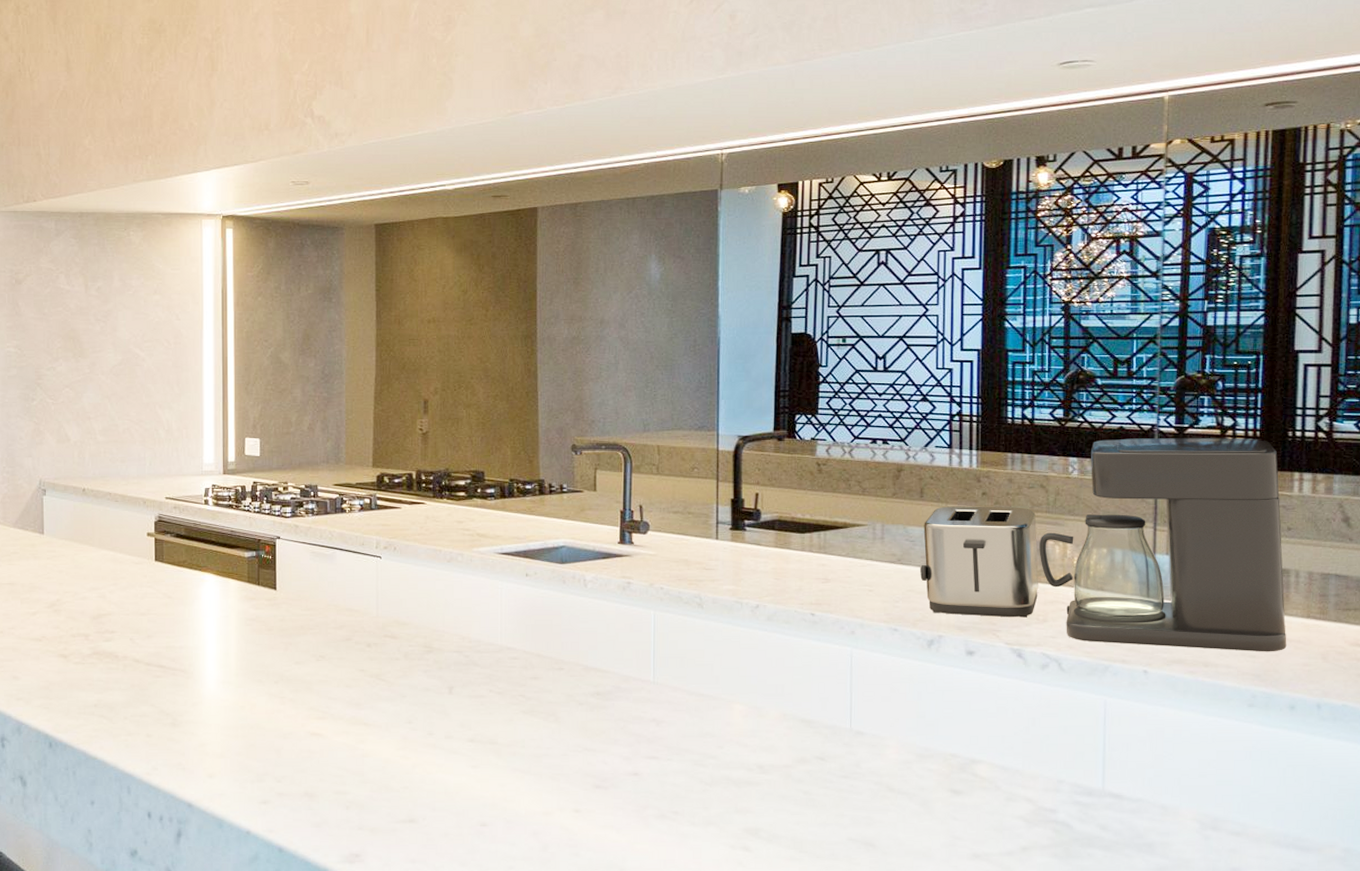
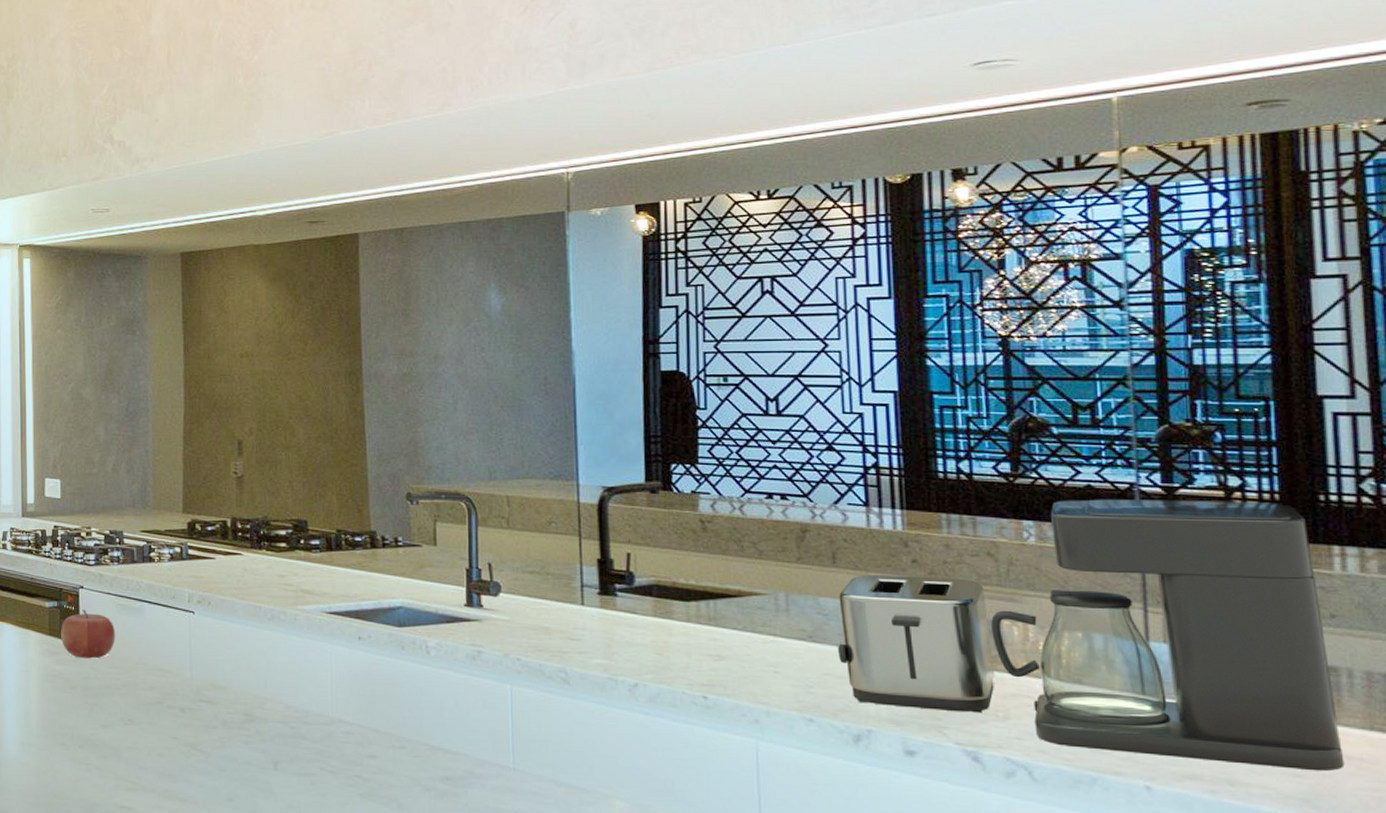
fruit: none [258,558,310,603] -> present [60,609,116,659]

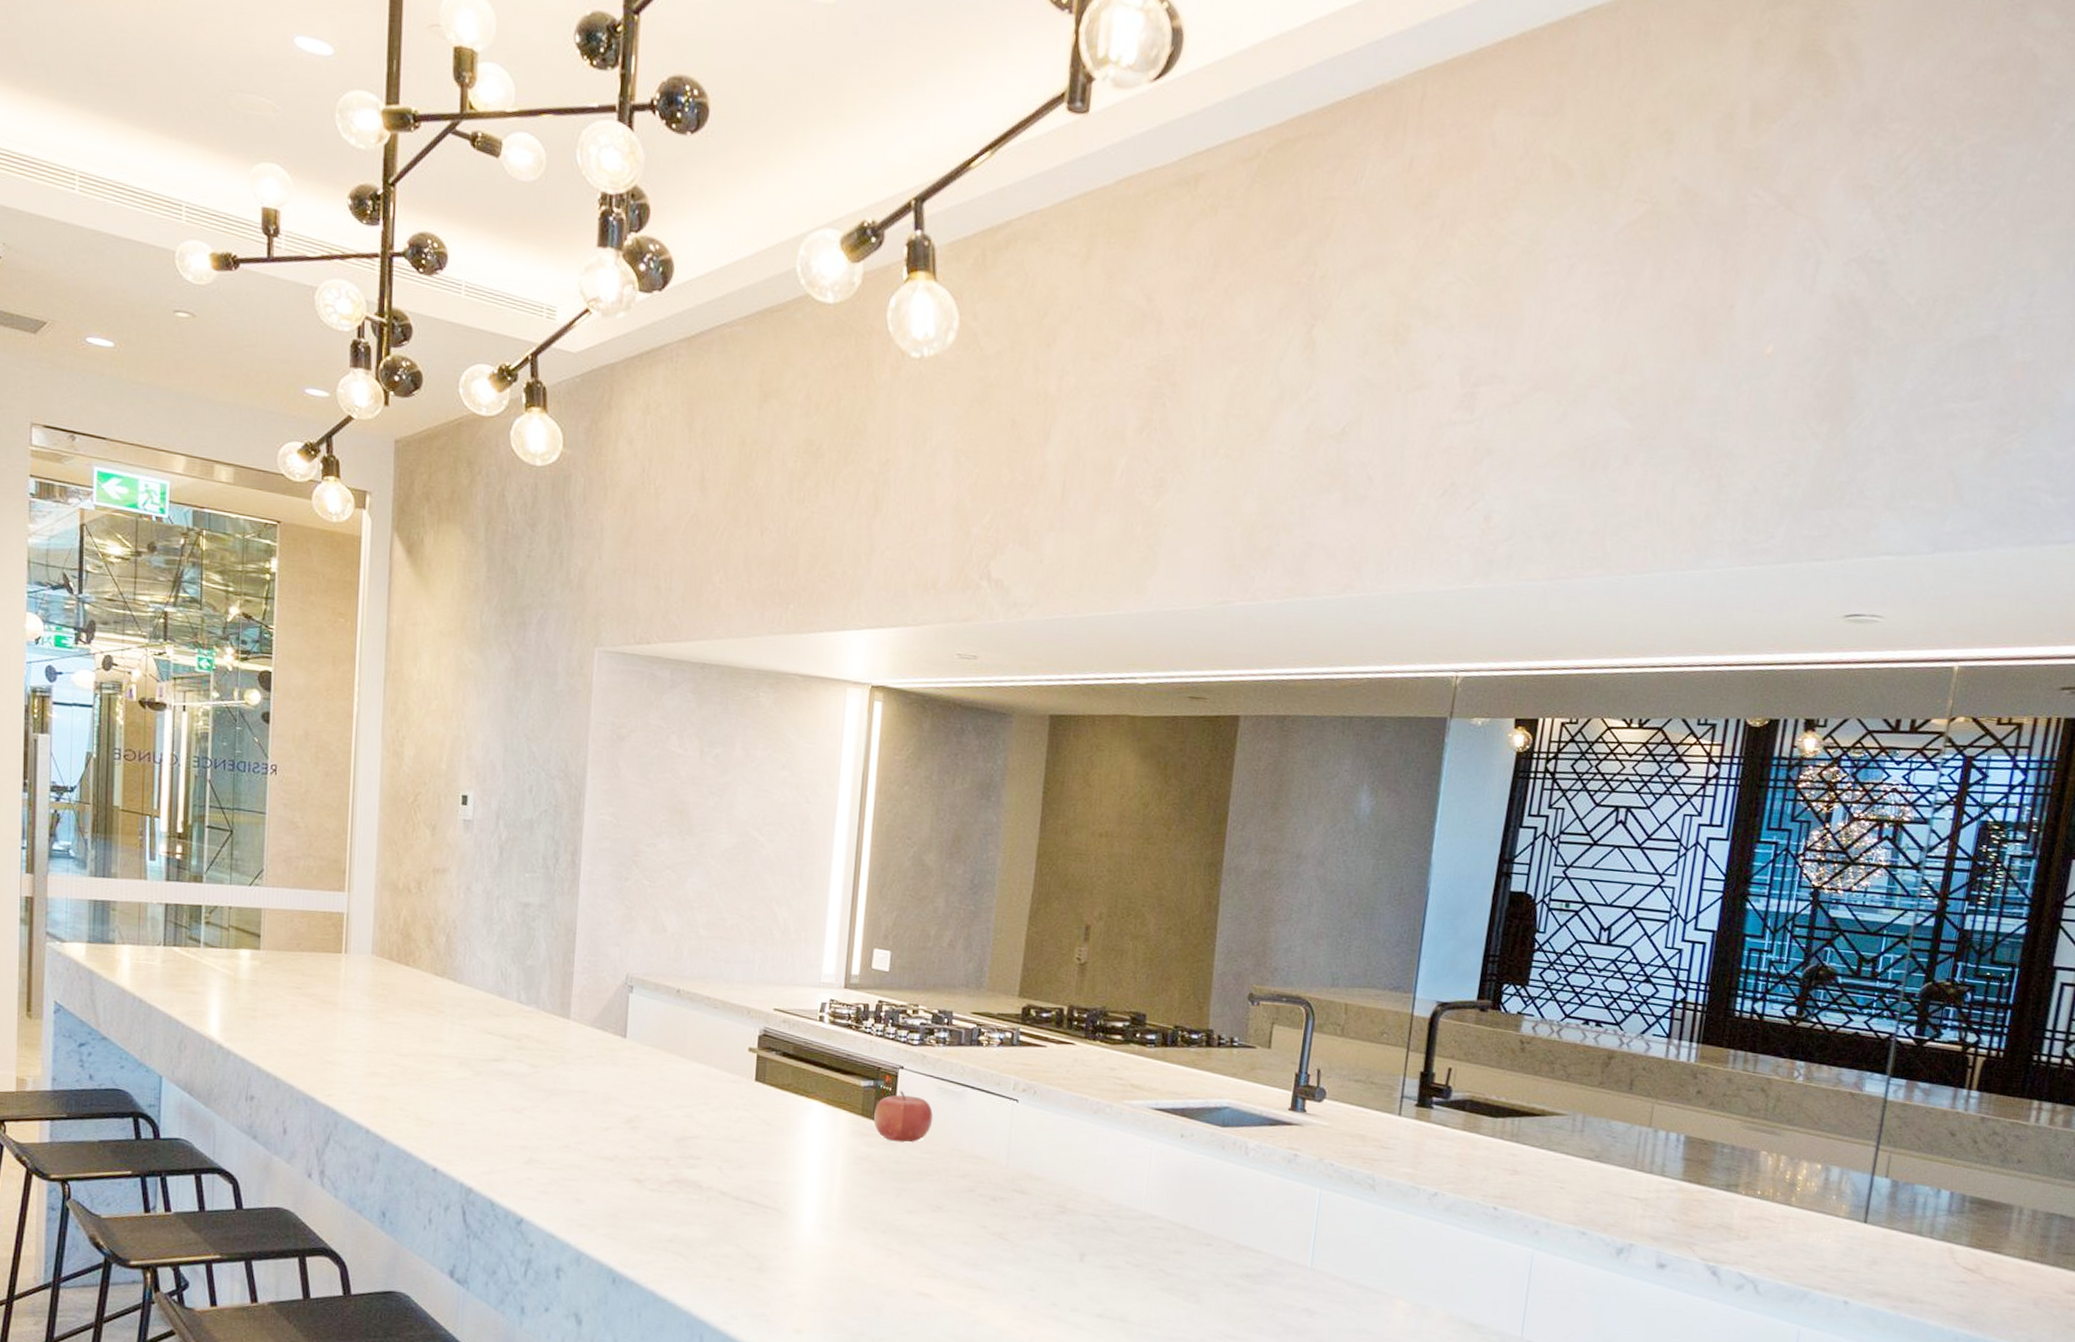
toaster: present [837,575,995,713] -> none [1617,1102,1752,1233]
coffee maker: present [991,499,1345,772] -> none [1750,1044,2019,1293]

